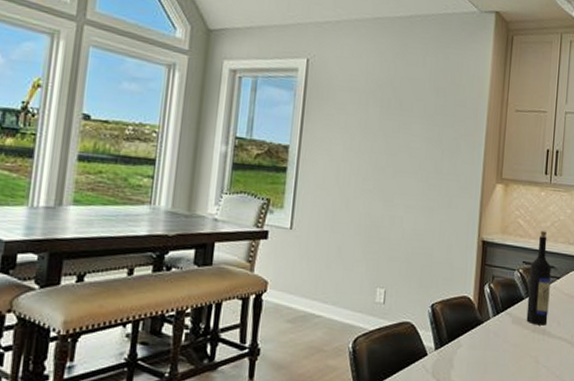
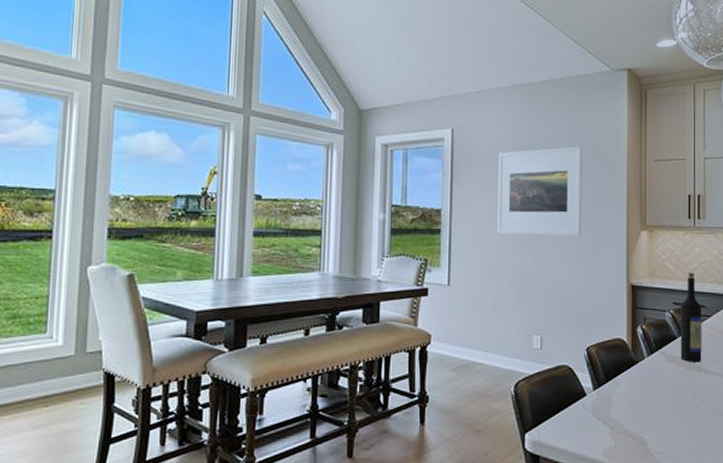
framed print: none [347,88,443,185] -> present [497,146,582,236]

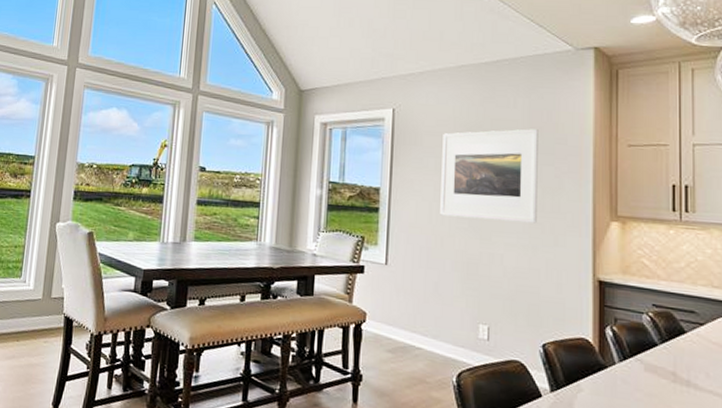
wine bottle: present [680,272,702,362] -> none [662,271,692,376]

